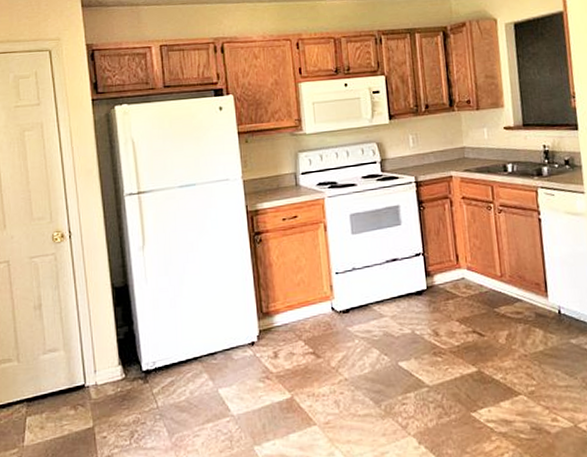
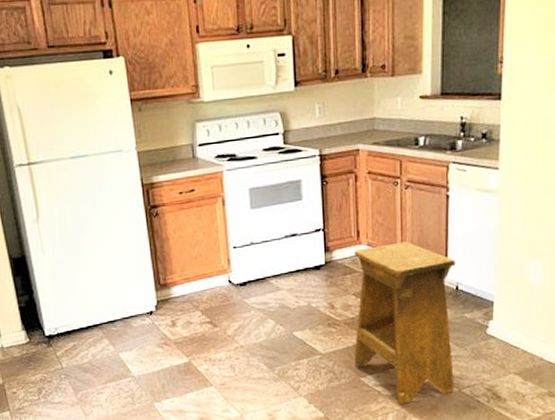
stool: none [455,265,570,443] -> present [354,241,456,404]

